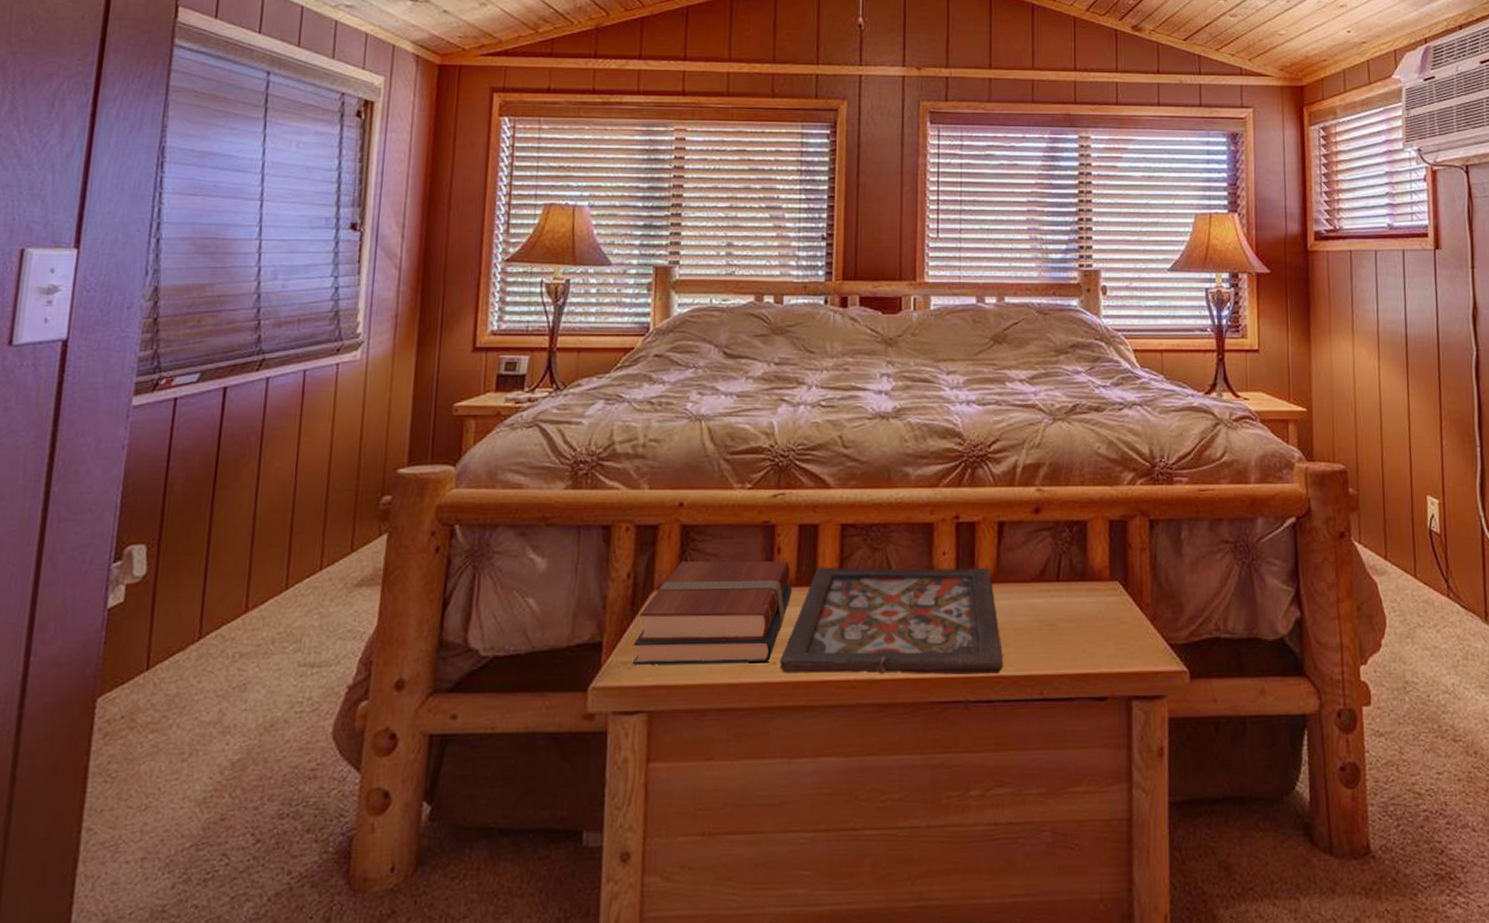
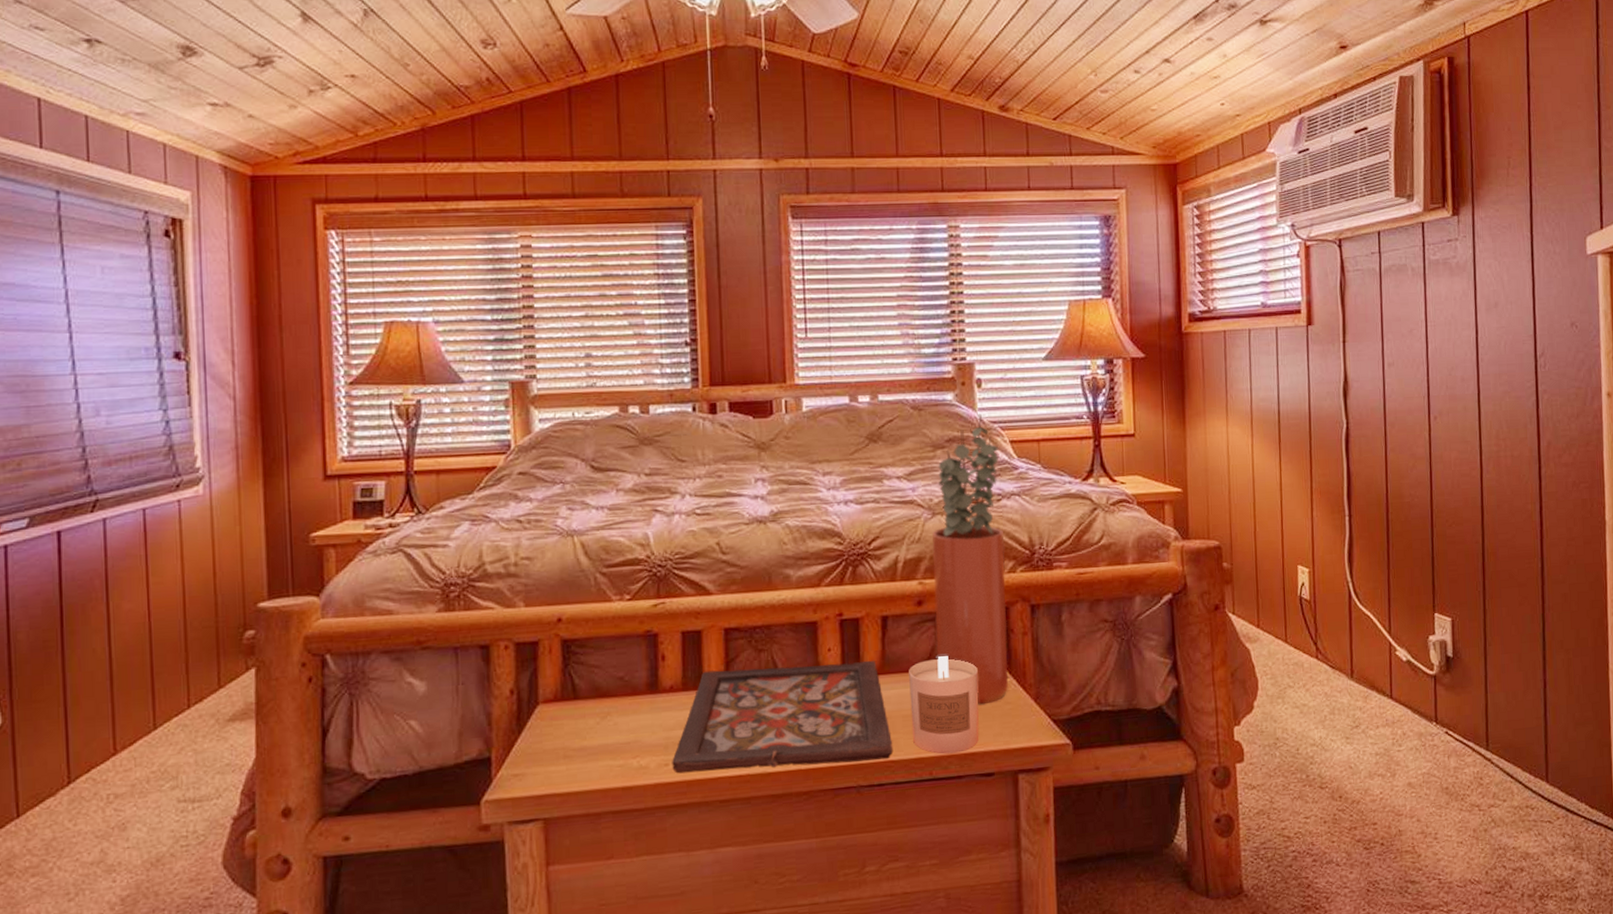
books: present [632,560,793,665] -> none [522,667,680,777]
candle: none [1023,568,1095,673] -> present [909,656,979,755]
vase: none [1051,321,1125,621] -> present [932,413,1009,704]

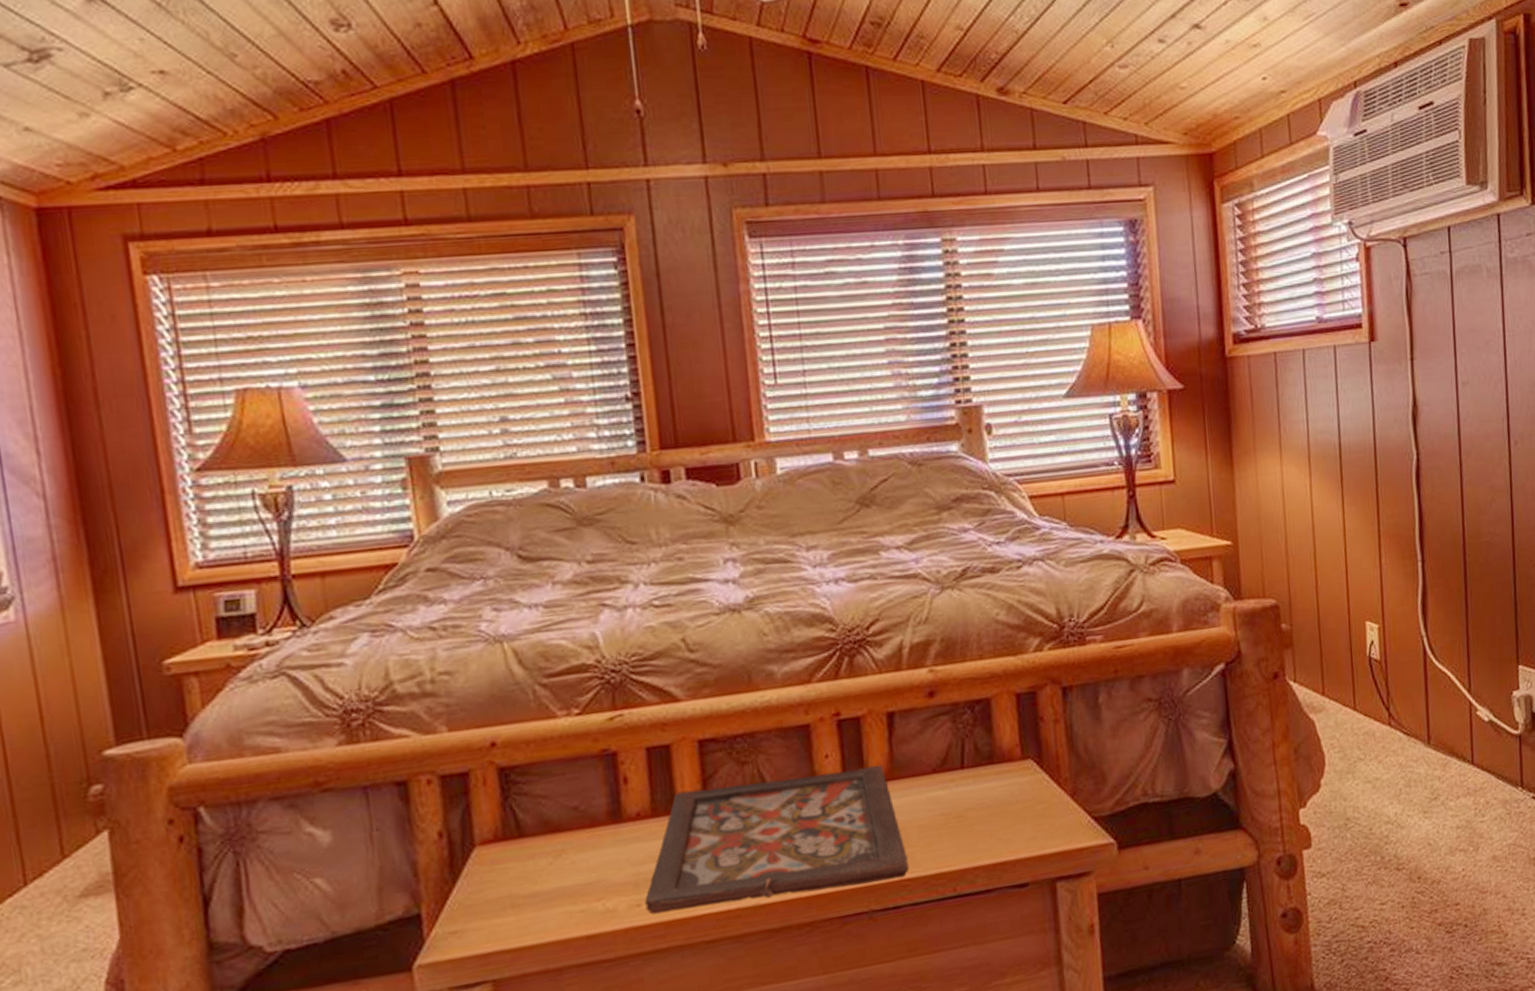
candle: present [909,656,979,755] -> none [922,753,1009,867]
vase: present [932,413,1009,704] -> none [942,465,1041,806]

